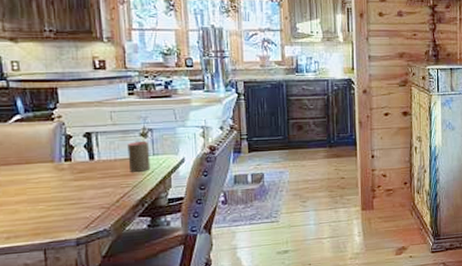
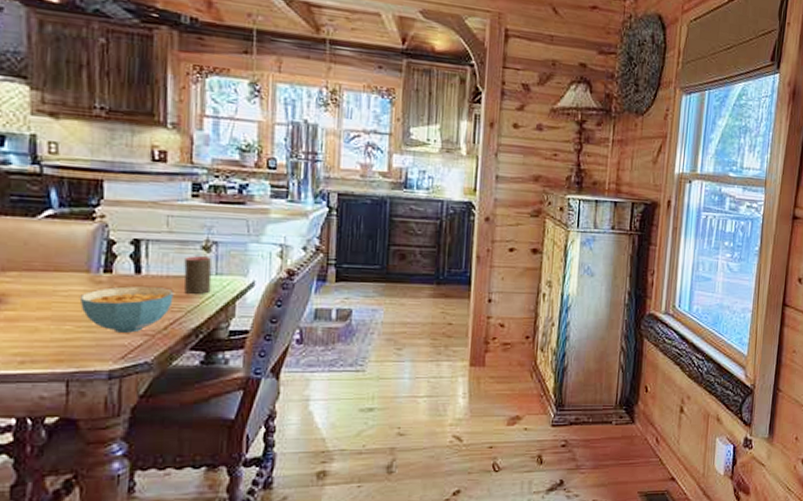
cereal bowl: none [47,169,122,208] -> present [79,286,174,333]

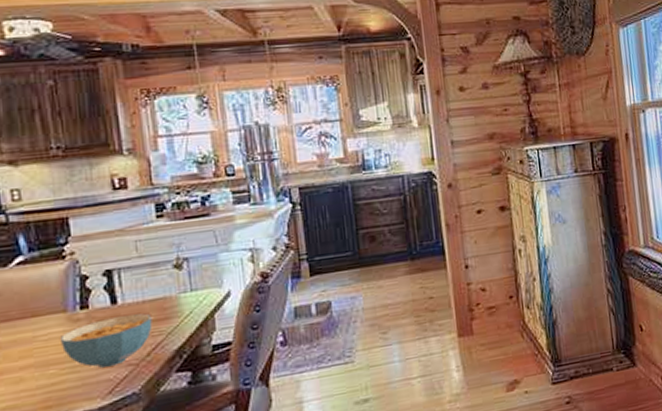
cup: present [183,256,212,294] -> none [158,274,188,316]

